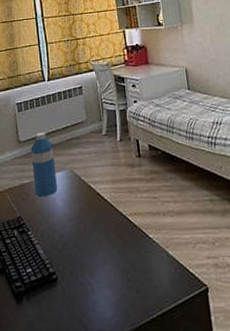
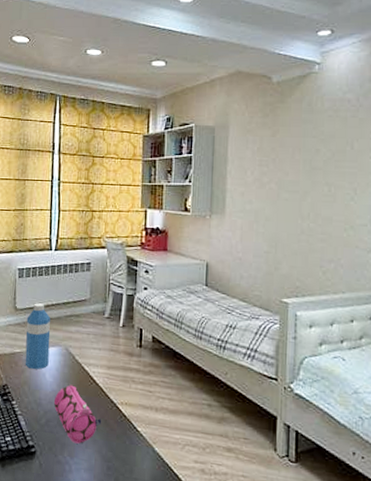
pencil case: none [67,205,115,262] -> present [53,384,102,444]

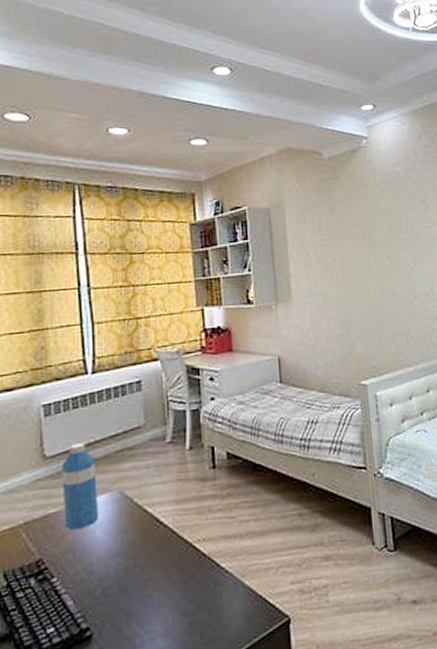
pencil case: present [53,384,102,444] -> none [110,535,177,607]

